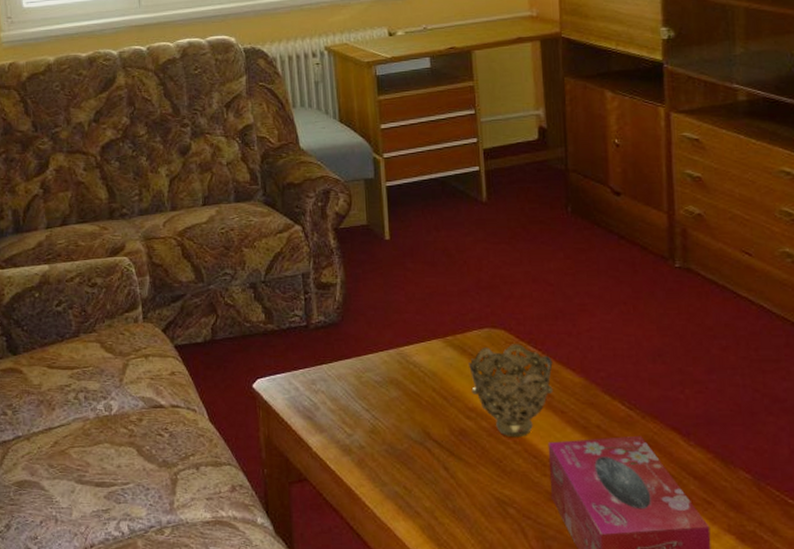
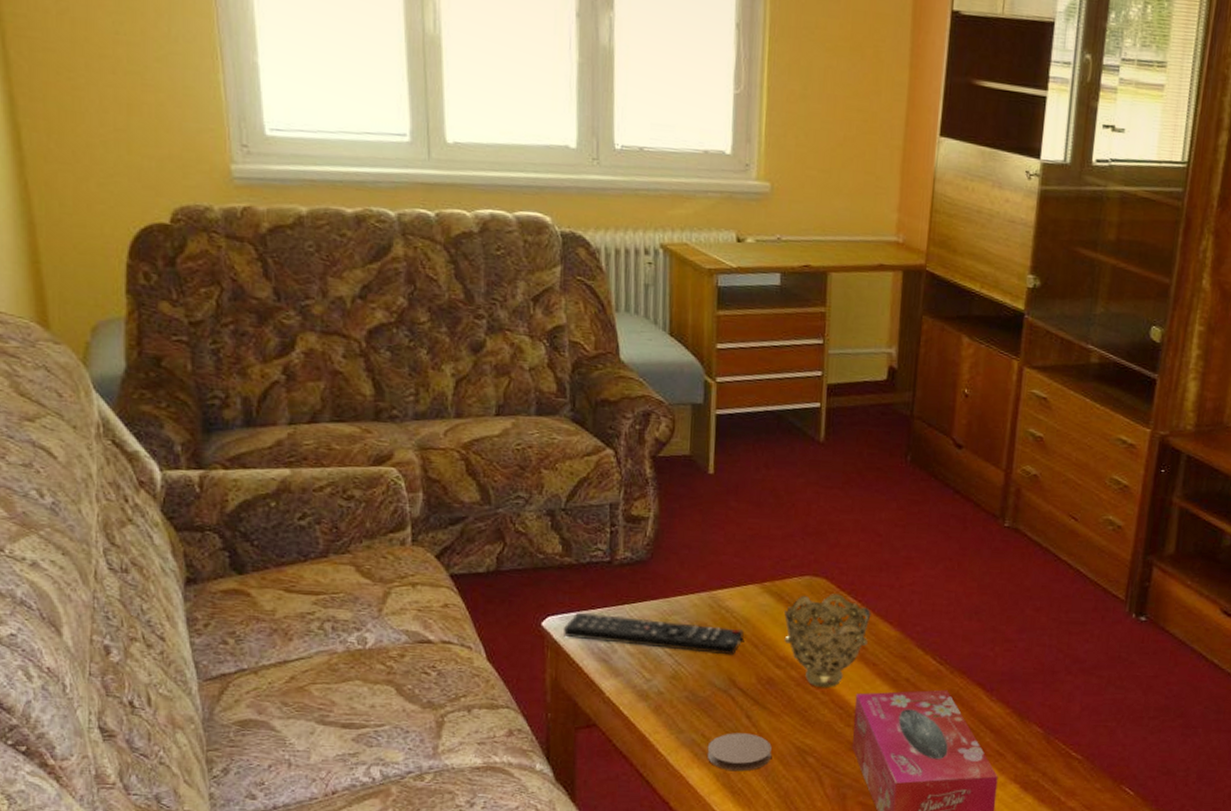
remote control: none [272,373,433,409] -> present [564,612,744,656]
coaster: none [410,484,473,524] -> present [707,733,772,772]

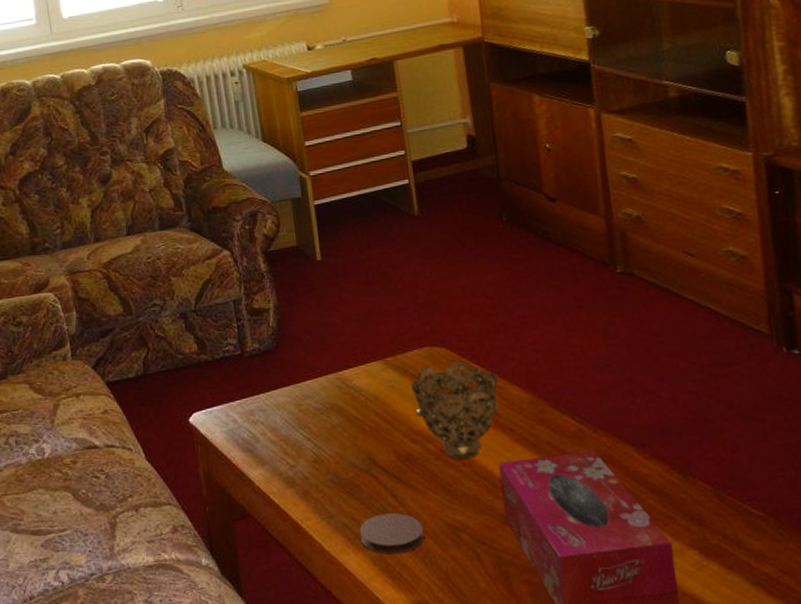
remote control: present [564,612,744,656] -> none [209,405,376,435]

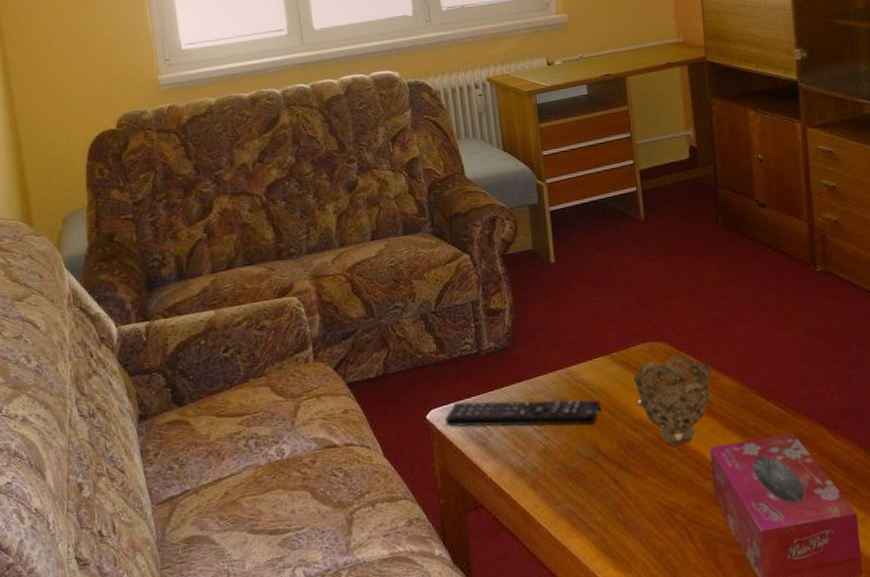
remote control: none [209,405,376,435] -> present [445,399,601,427]
coaster: present [359,513,425,555] -> none [583,497,643,537]

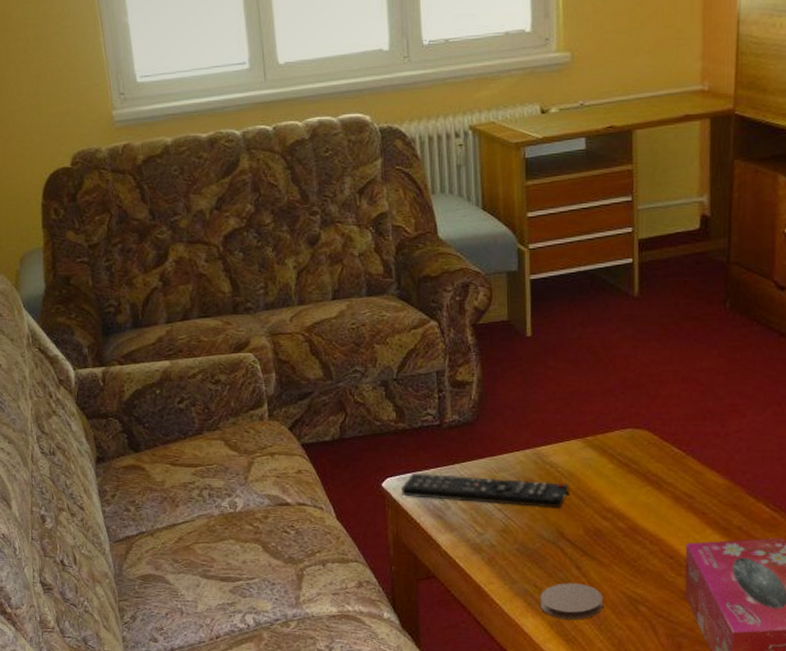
coaster: none [583,497,643,537] -> present [540,583,604,621]
decorative bowl: present [633,355,712,446] -> none [608,445,697,538]

